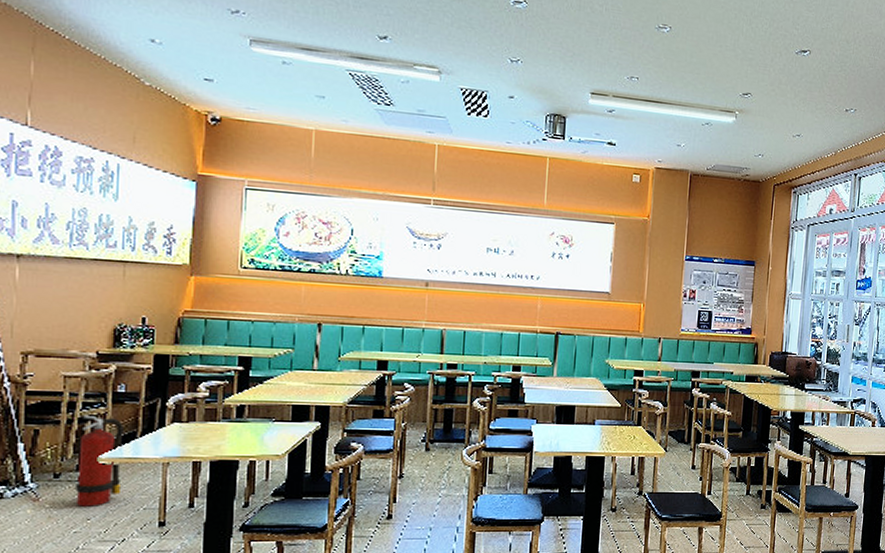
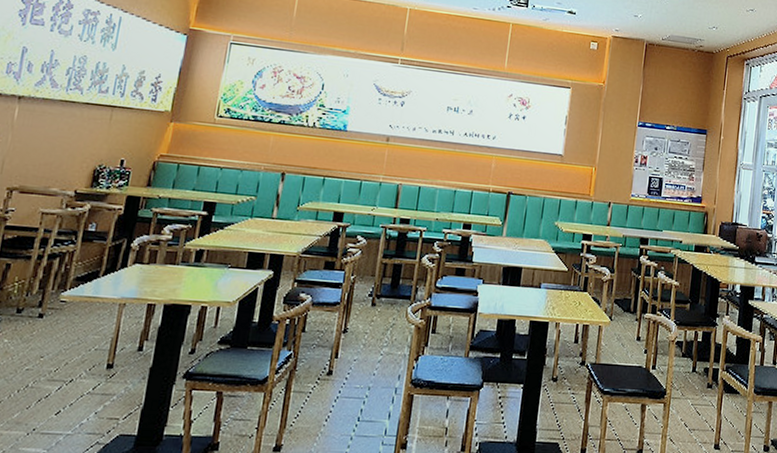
fire extinguisher: present [76,416,124,507] -> none [34,253,89,344]

